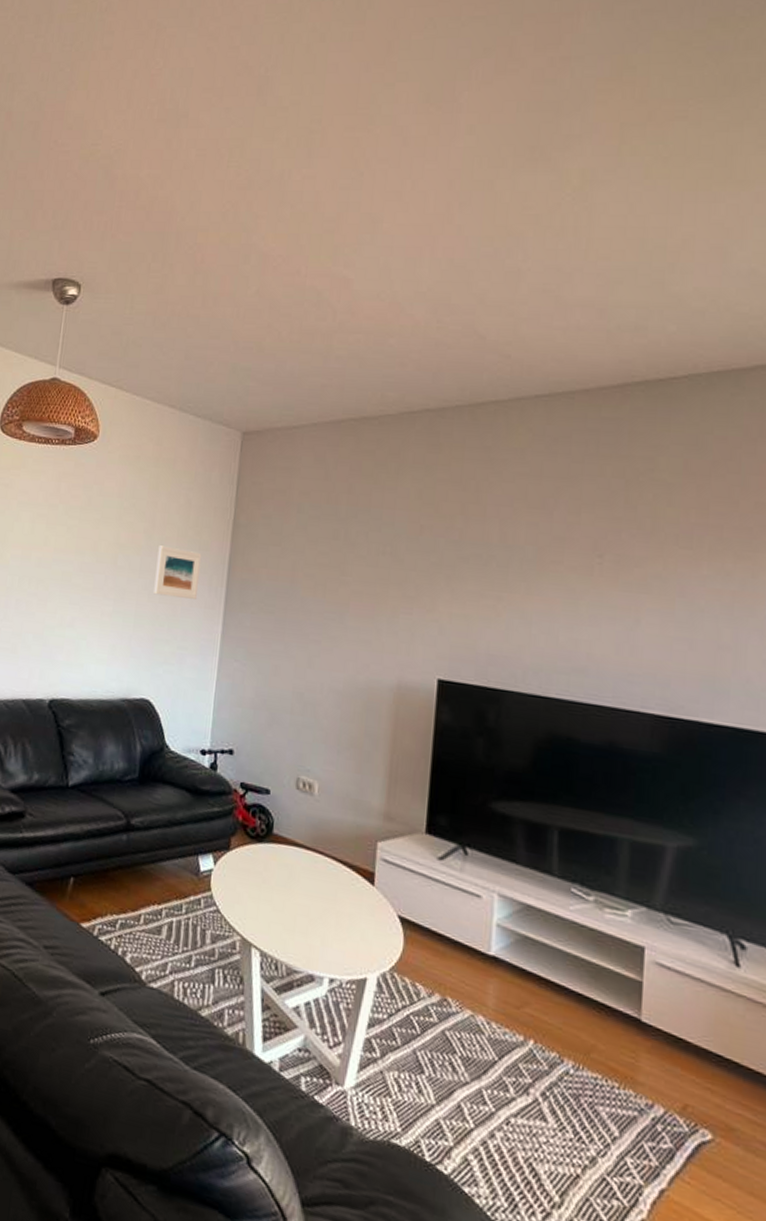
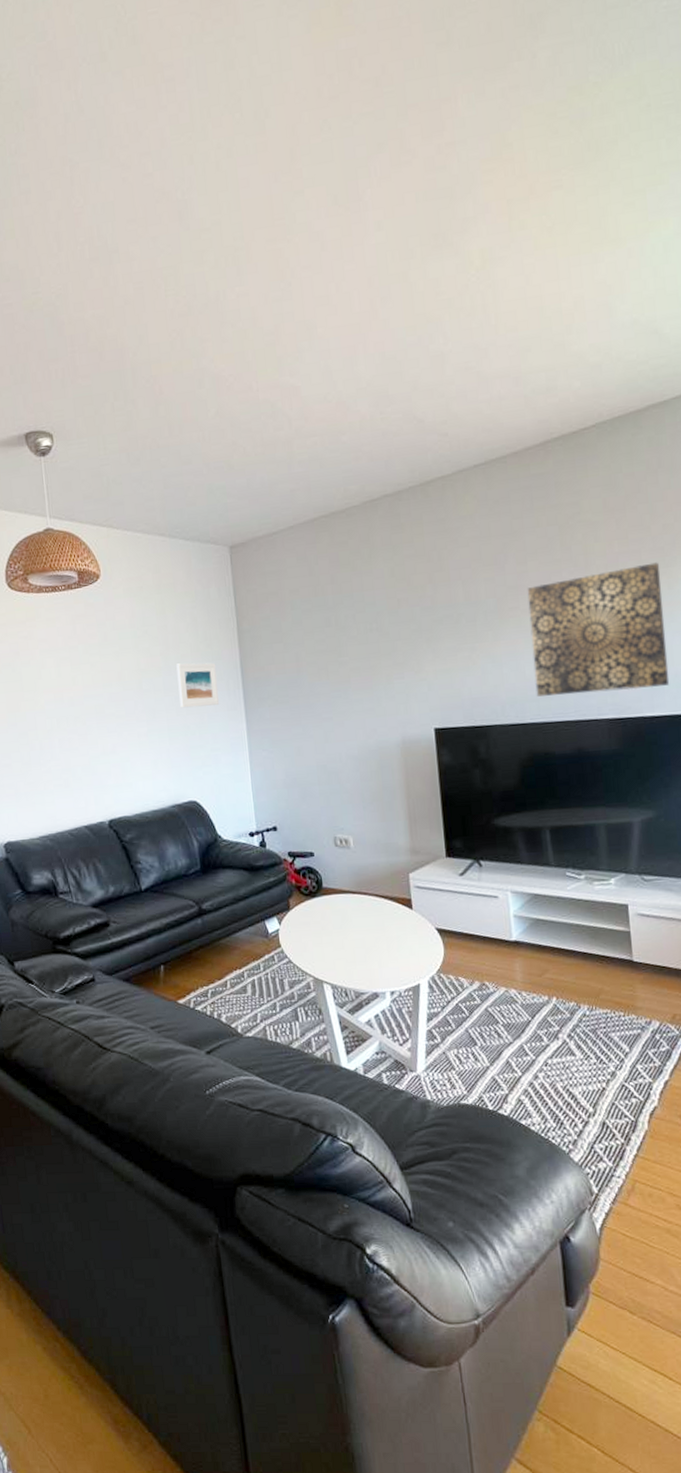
wall art: none [567,541,745,691] -> present [527,562,670,697]

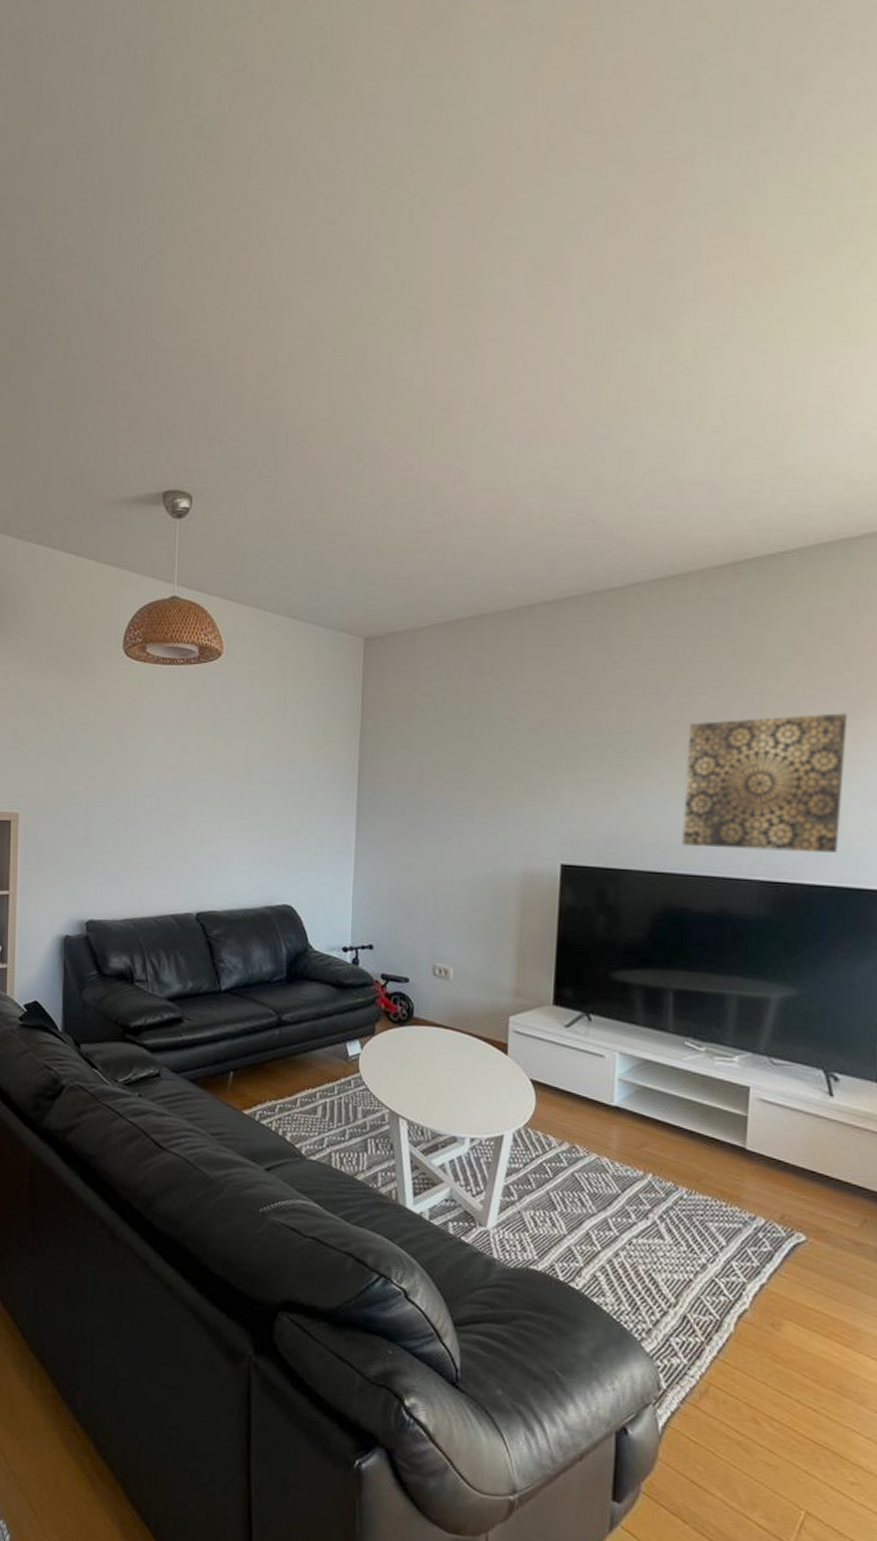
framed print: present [176,662,220,708] -> none [288,757,332,807]

